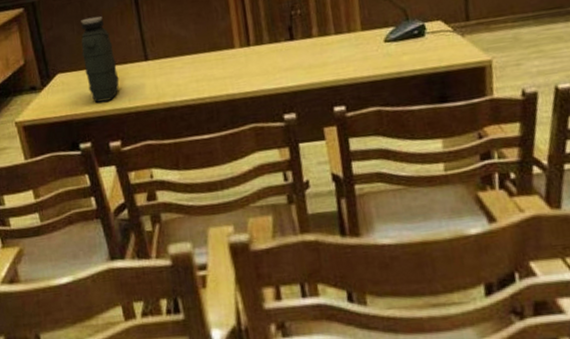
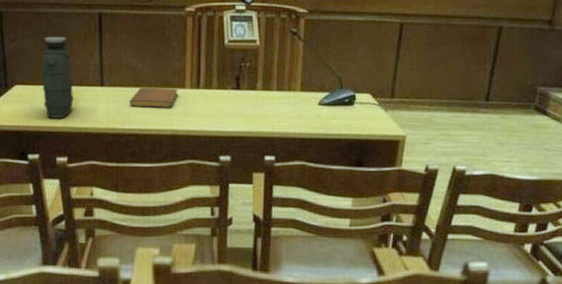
notebook: none [177,49,228,77] -> present [130,87,178,108]

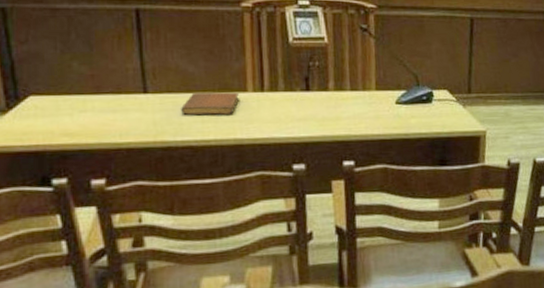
water jug: present [41,36,74,118] -> none [64,36,110,134]

